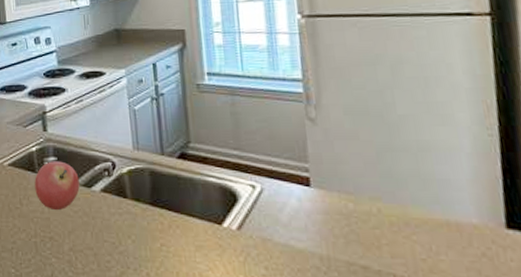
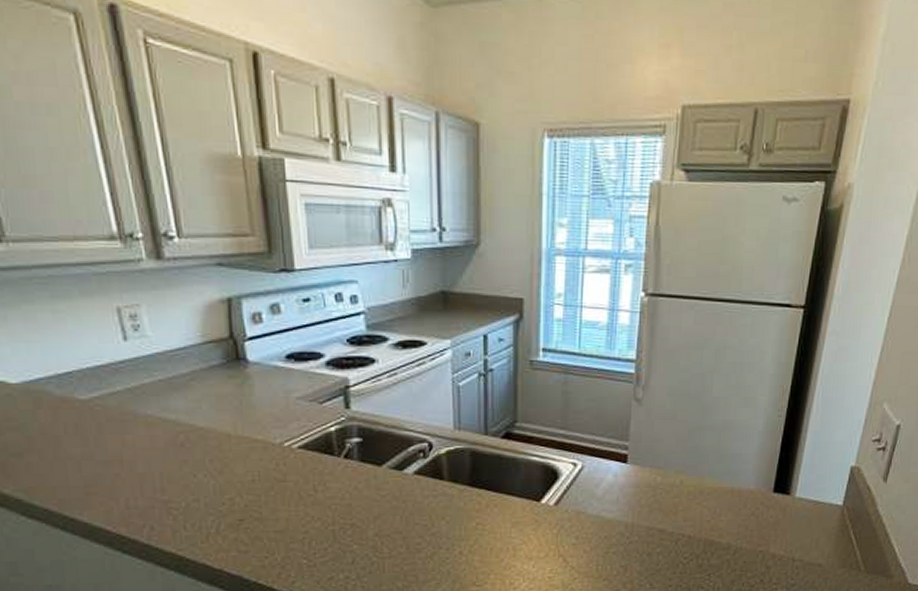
fruit: present [35,161,80,210] -> none [333,442,389,495]

